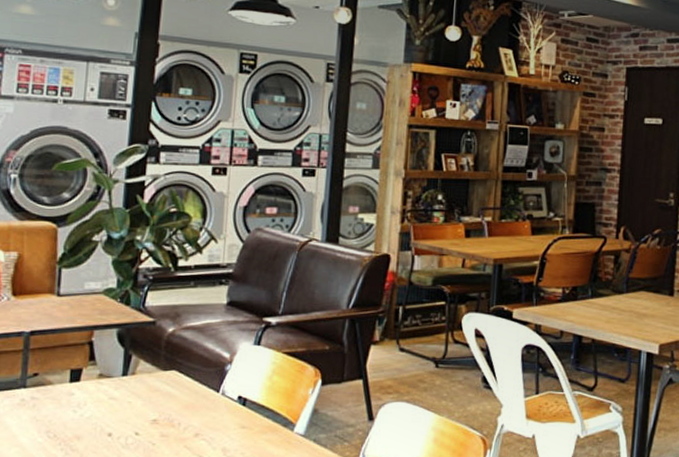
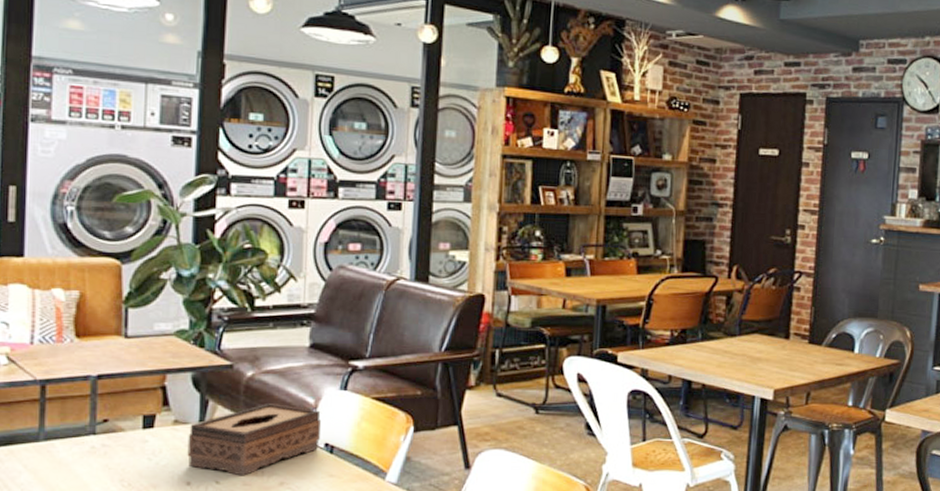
tissue box: none [110,357,236,428] -> present [187,402,322,476]

